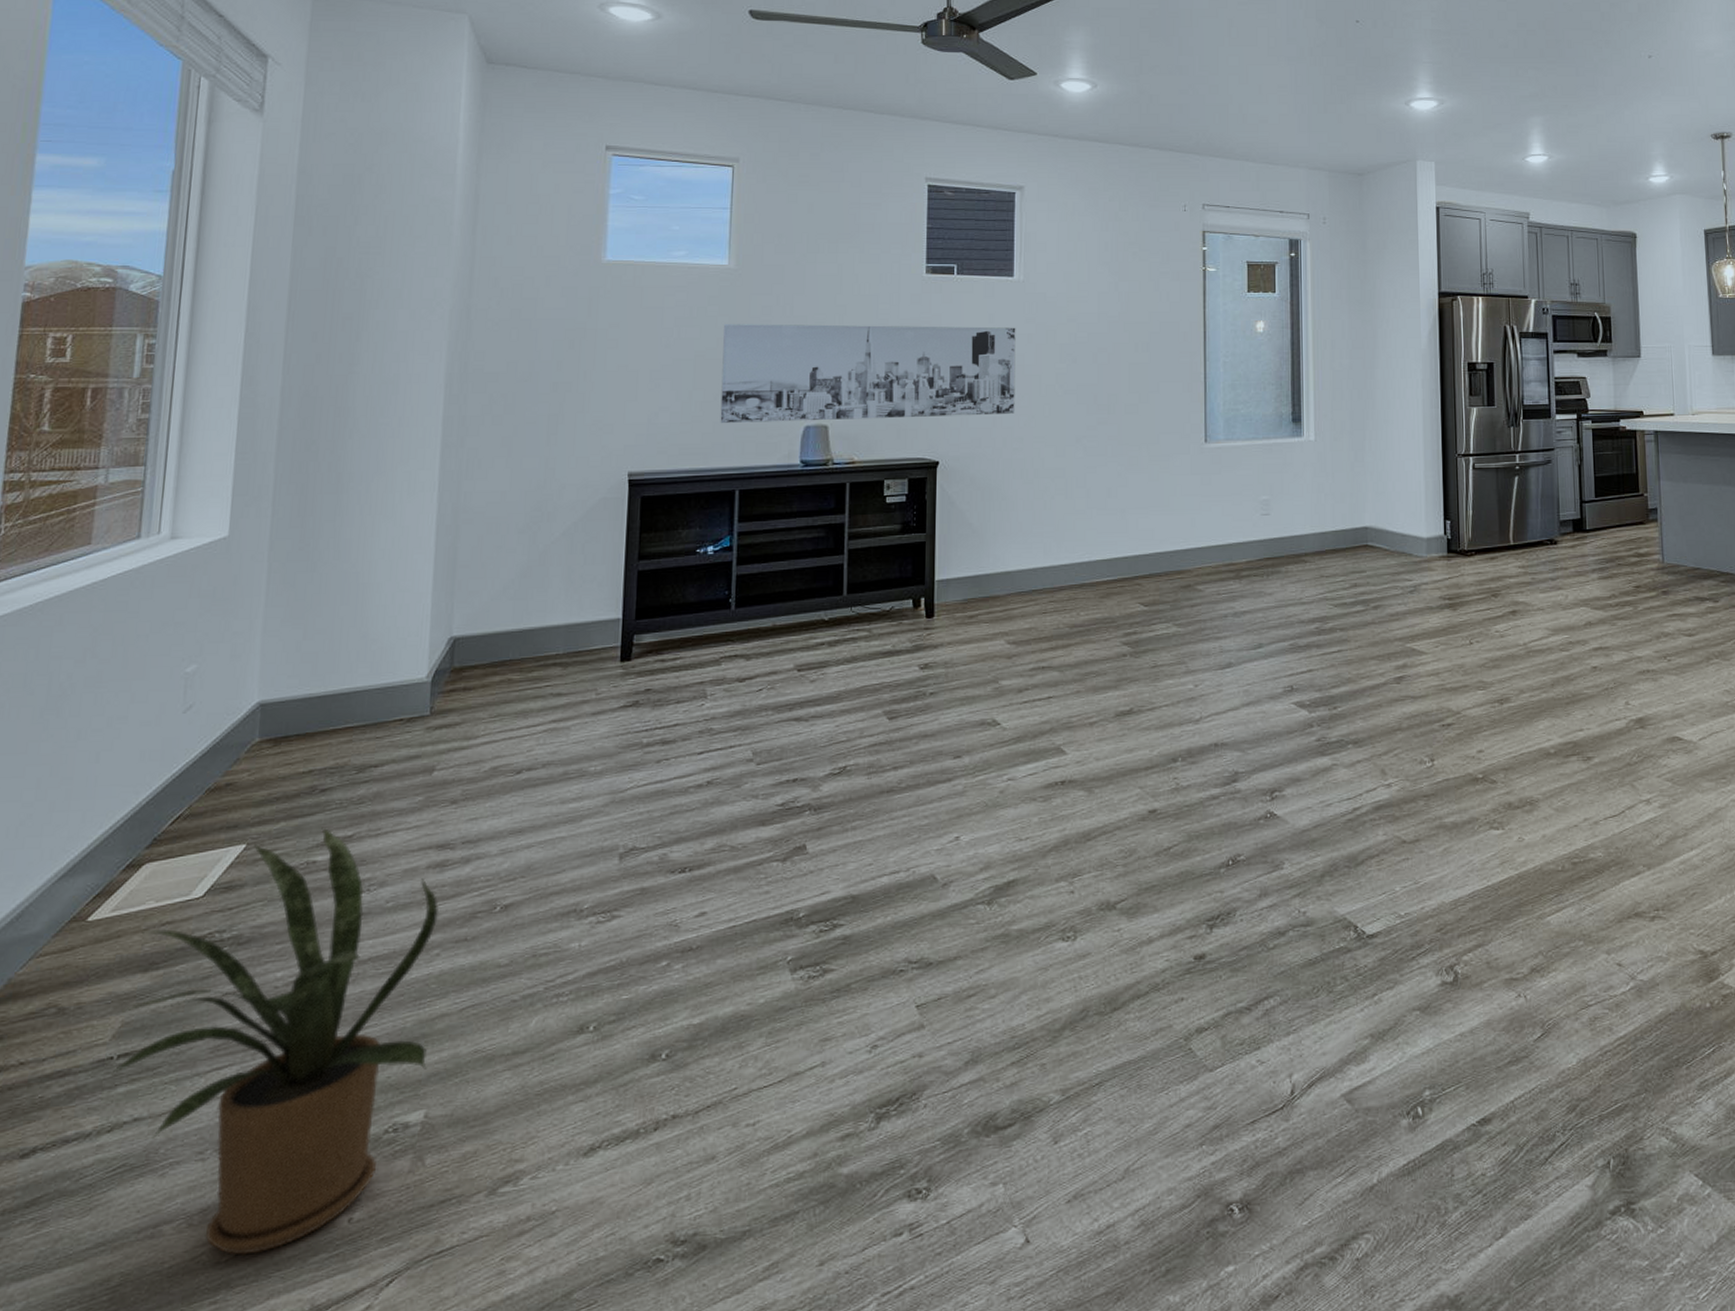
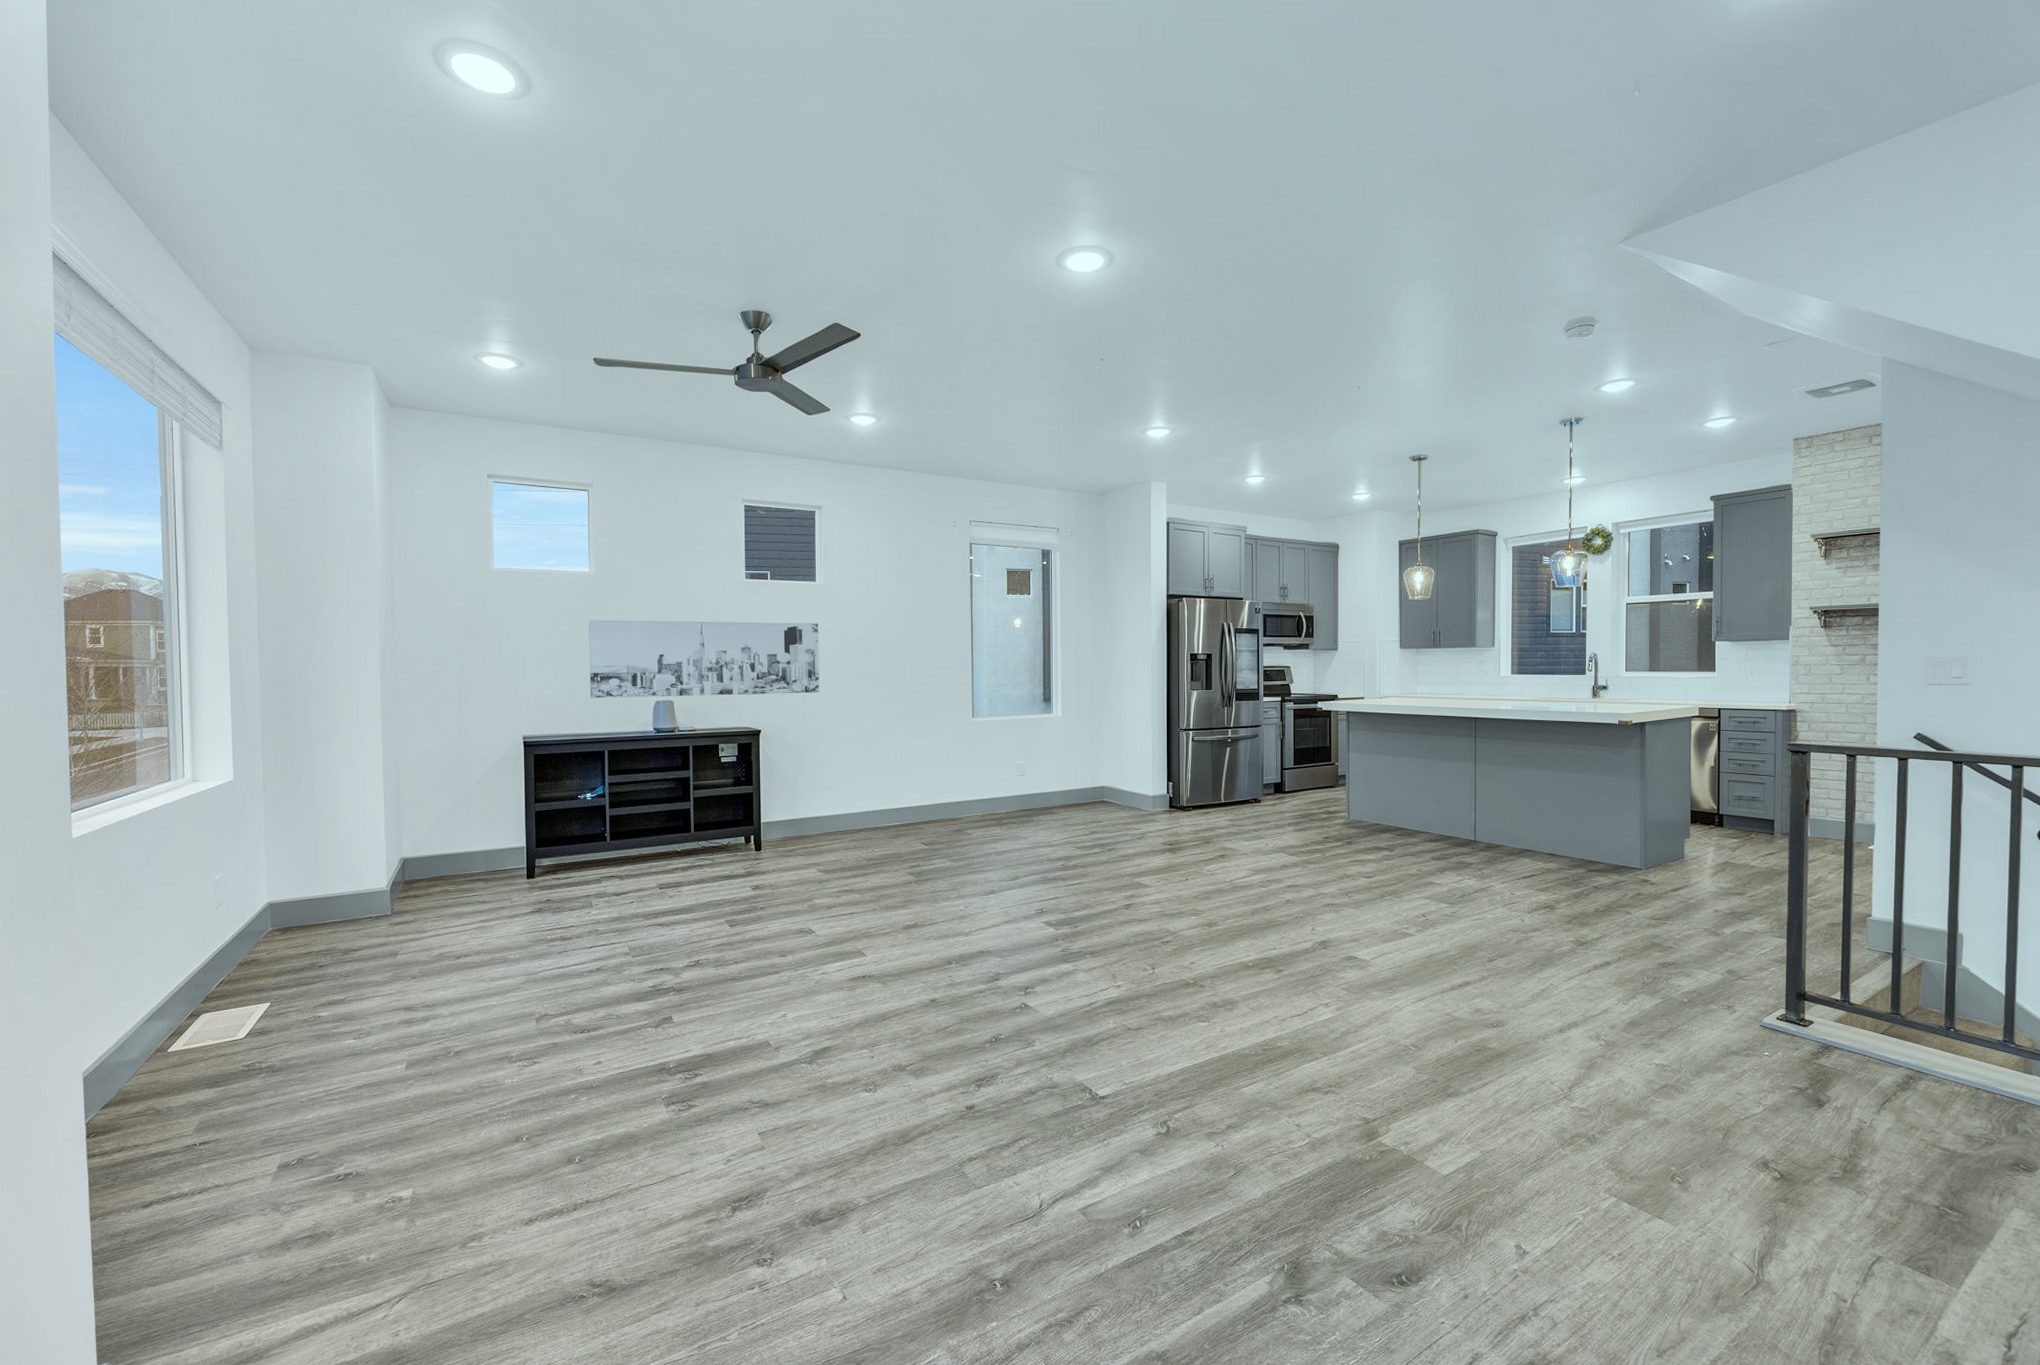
house plant: present [113,827,440,1256] -> none [197,992,411,1278]

